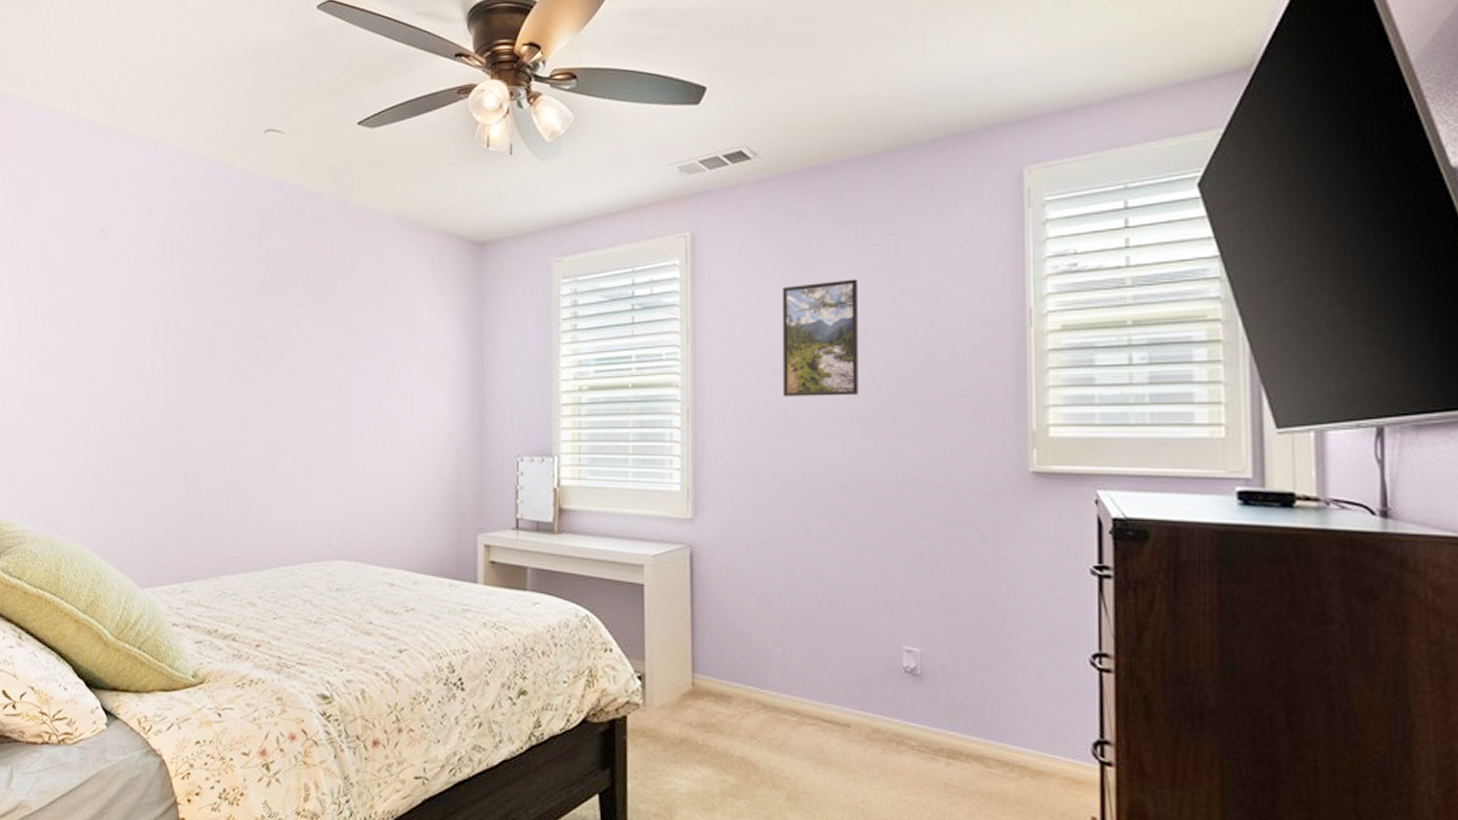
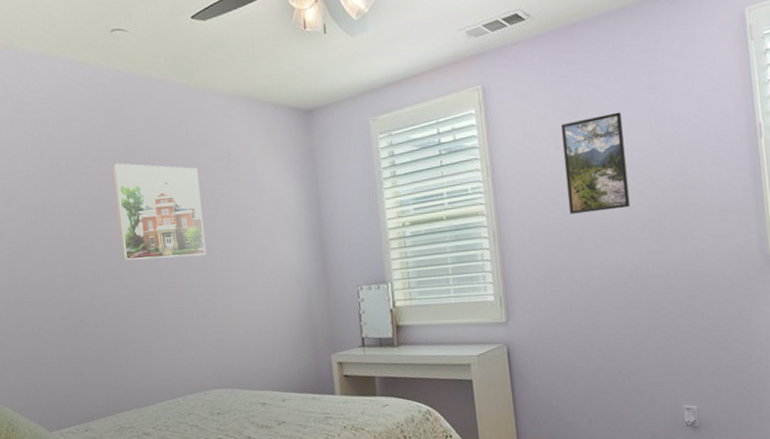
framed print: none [248,283,346,401] -> present [113,163,207,261]

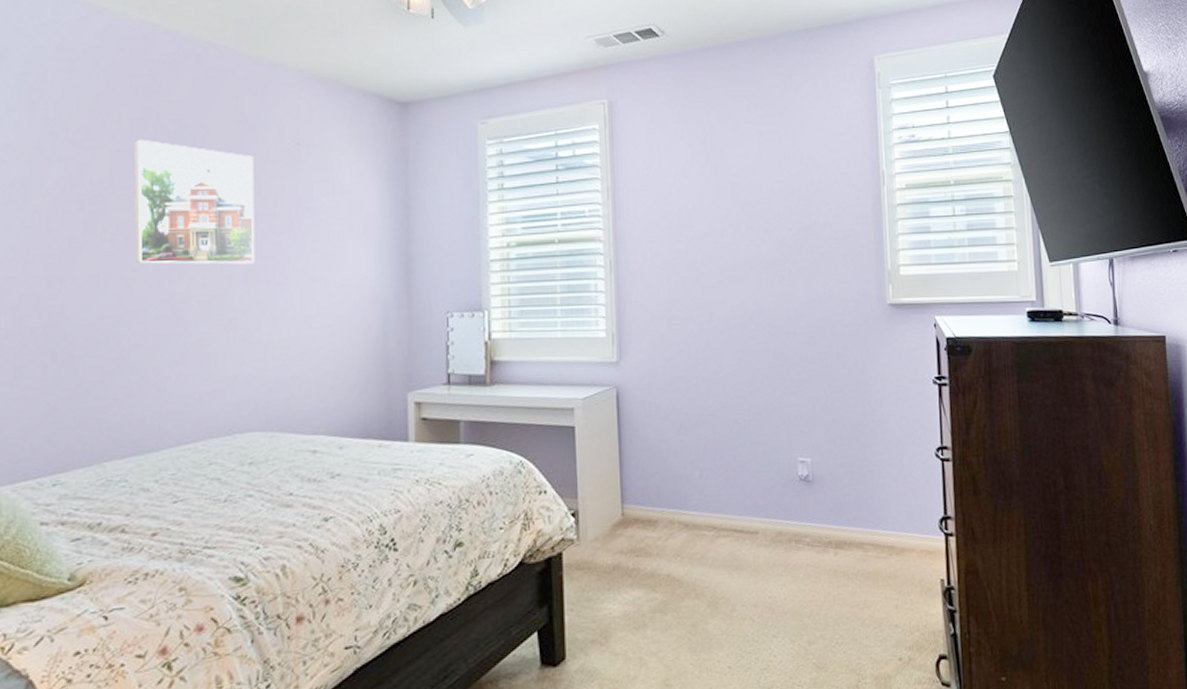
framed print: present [560,112,630,214] -> none [689,144,756,248]

